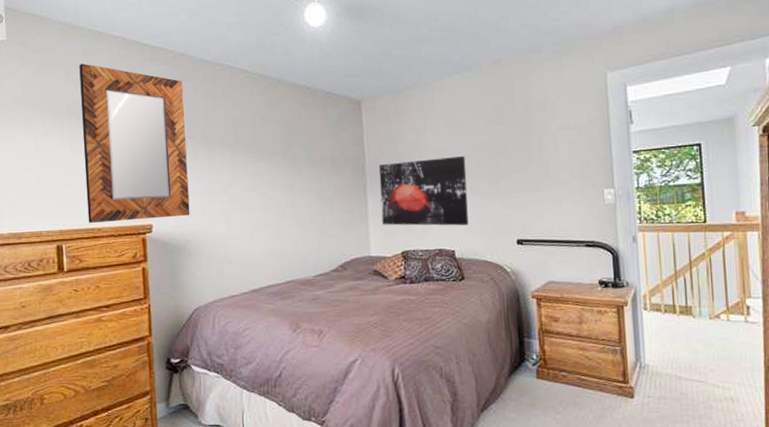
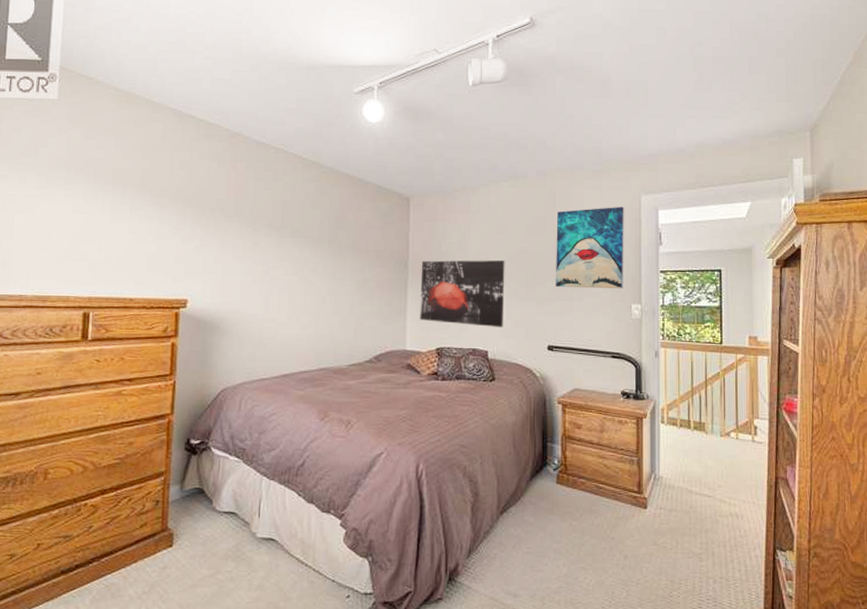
home mirror: present [79,63,190,223] -> none [120,131,235,294]
wall art: none [516,86,593,178] -> present [556,206,624,289]

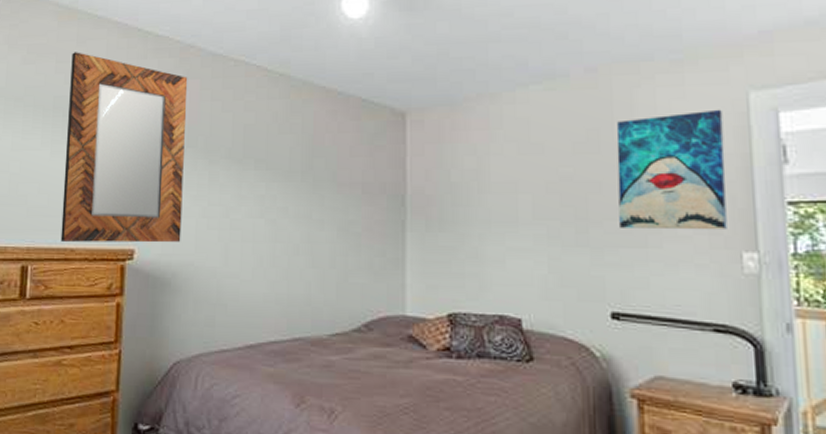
home mirror: none [120,131,235,294] -> present [60,52,188,243]
wall art: present [420,260,505,327] -> none [423,193,543,286]

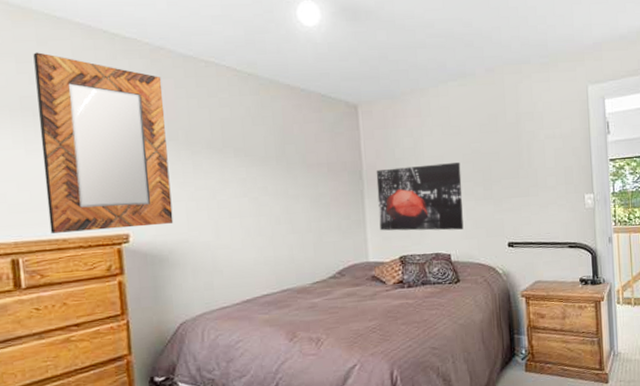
wall art: none [423,193,543,286] -> present [376,162,464,231]
wall art: present [616,109,727,230] -> none [508,98,576,184]

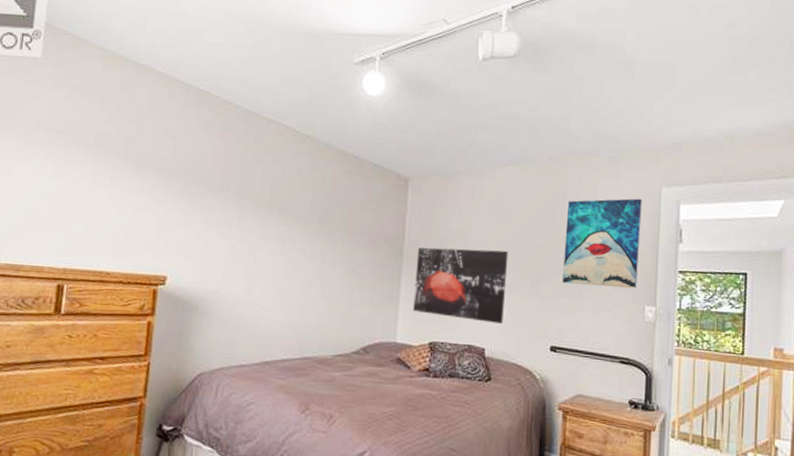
home mirror: present [33,52,174,233] -> none [97,95,224,272]
wall art: none [508,98,576,184] -> present [563,198,642,289]

